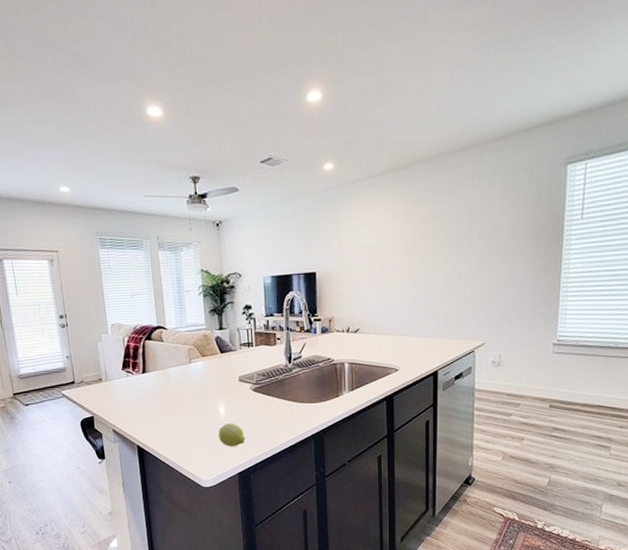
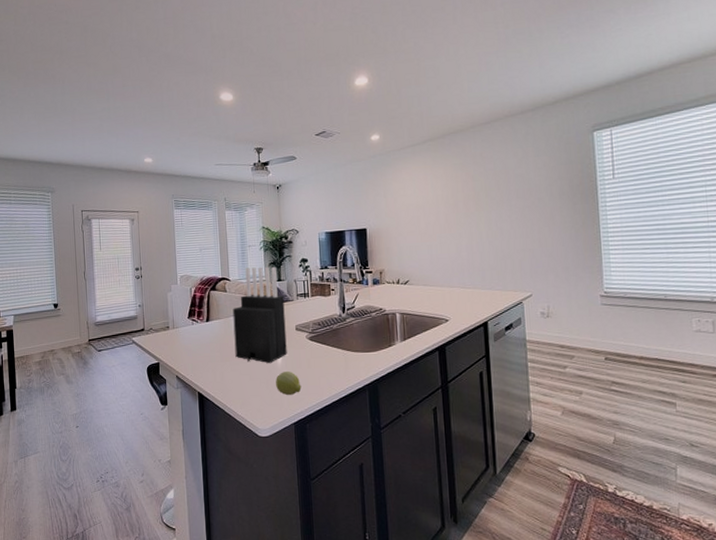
knife block: none [170,314,230,416] -> present [232,266,287,364]

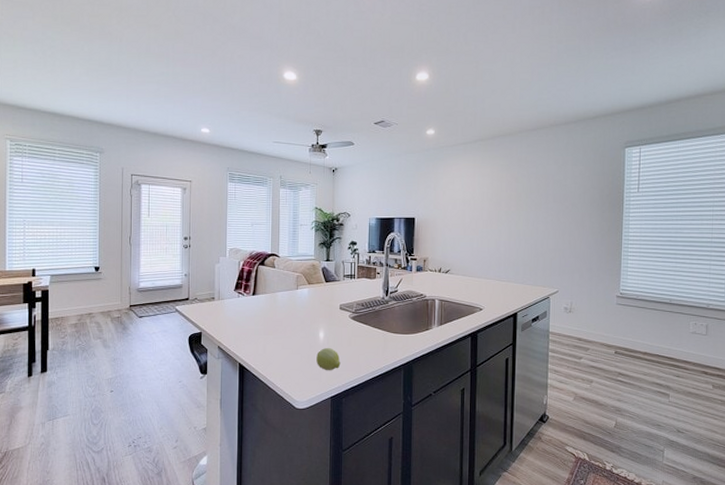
knife block: present [232,266,287,364] -> none [279,246,331,340]

